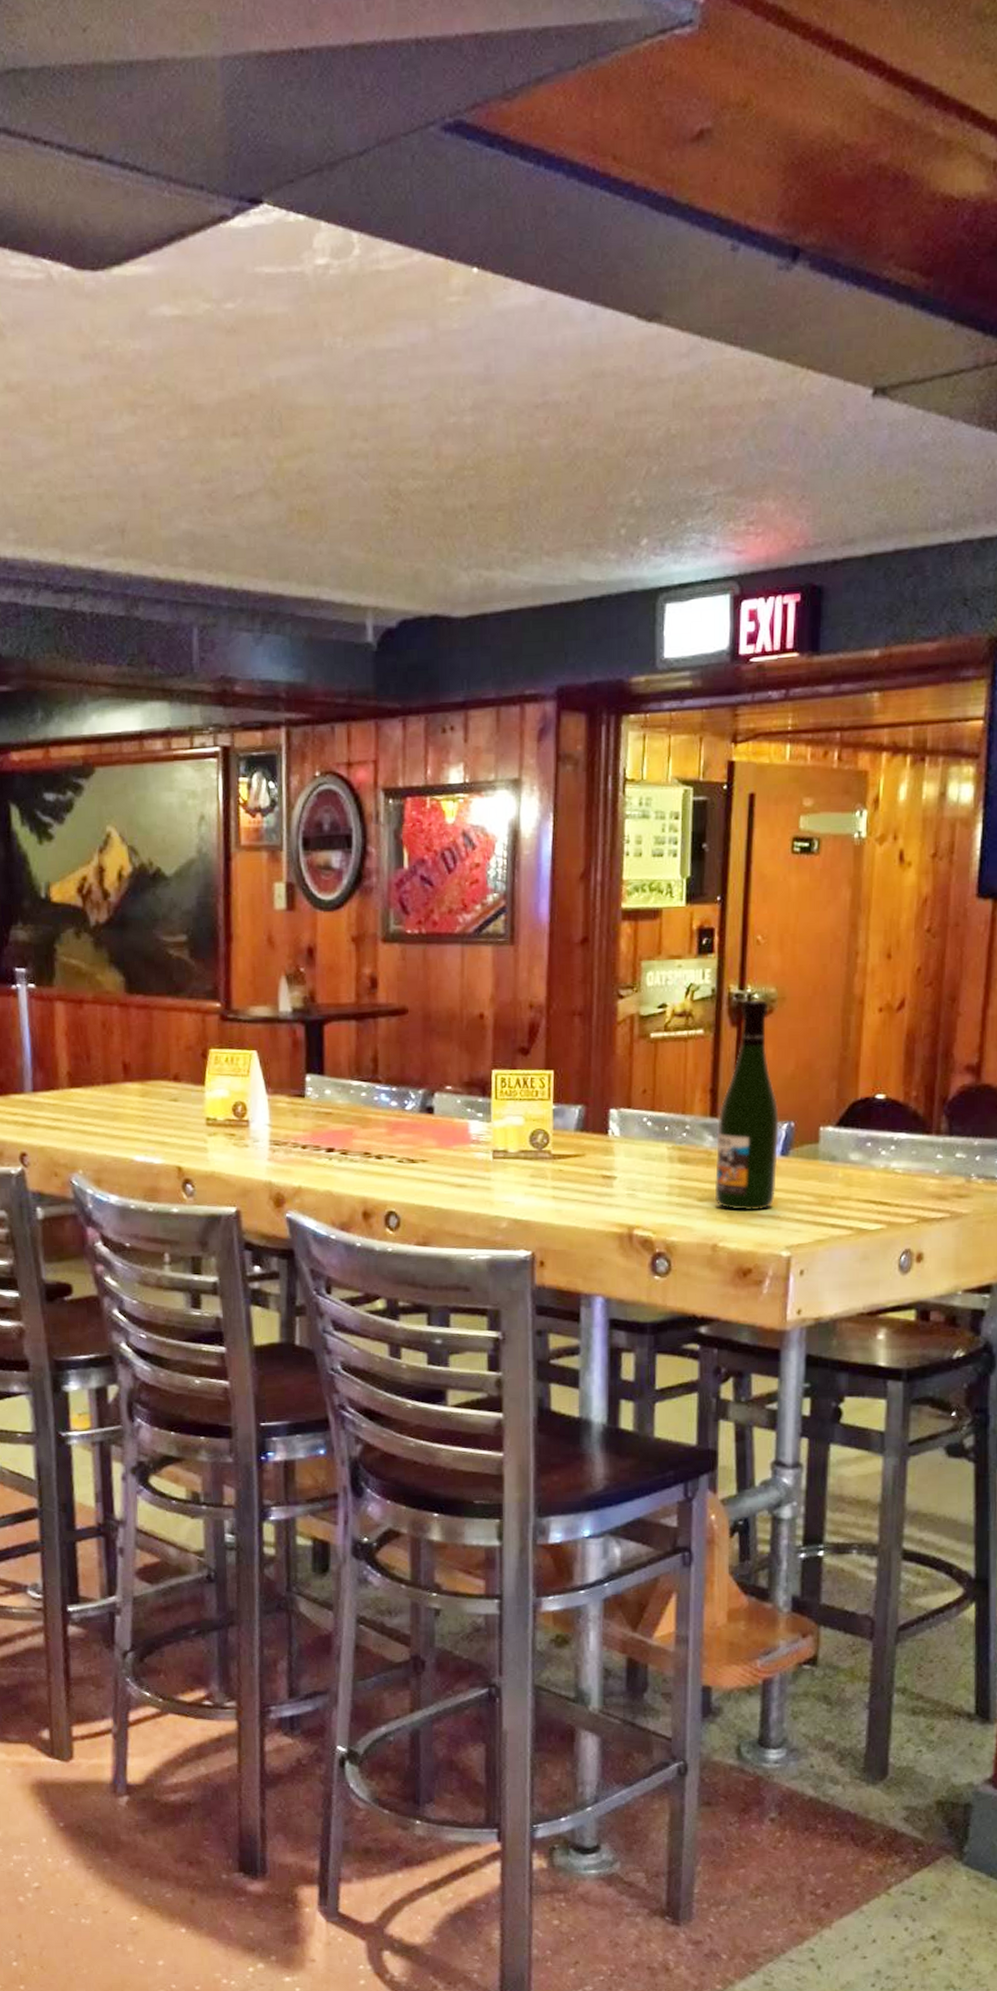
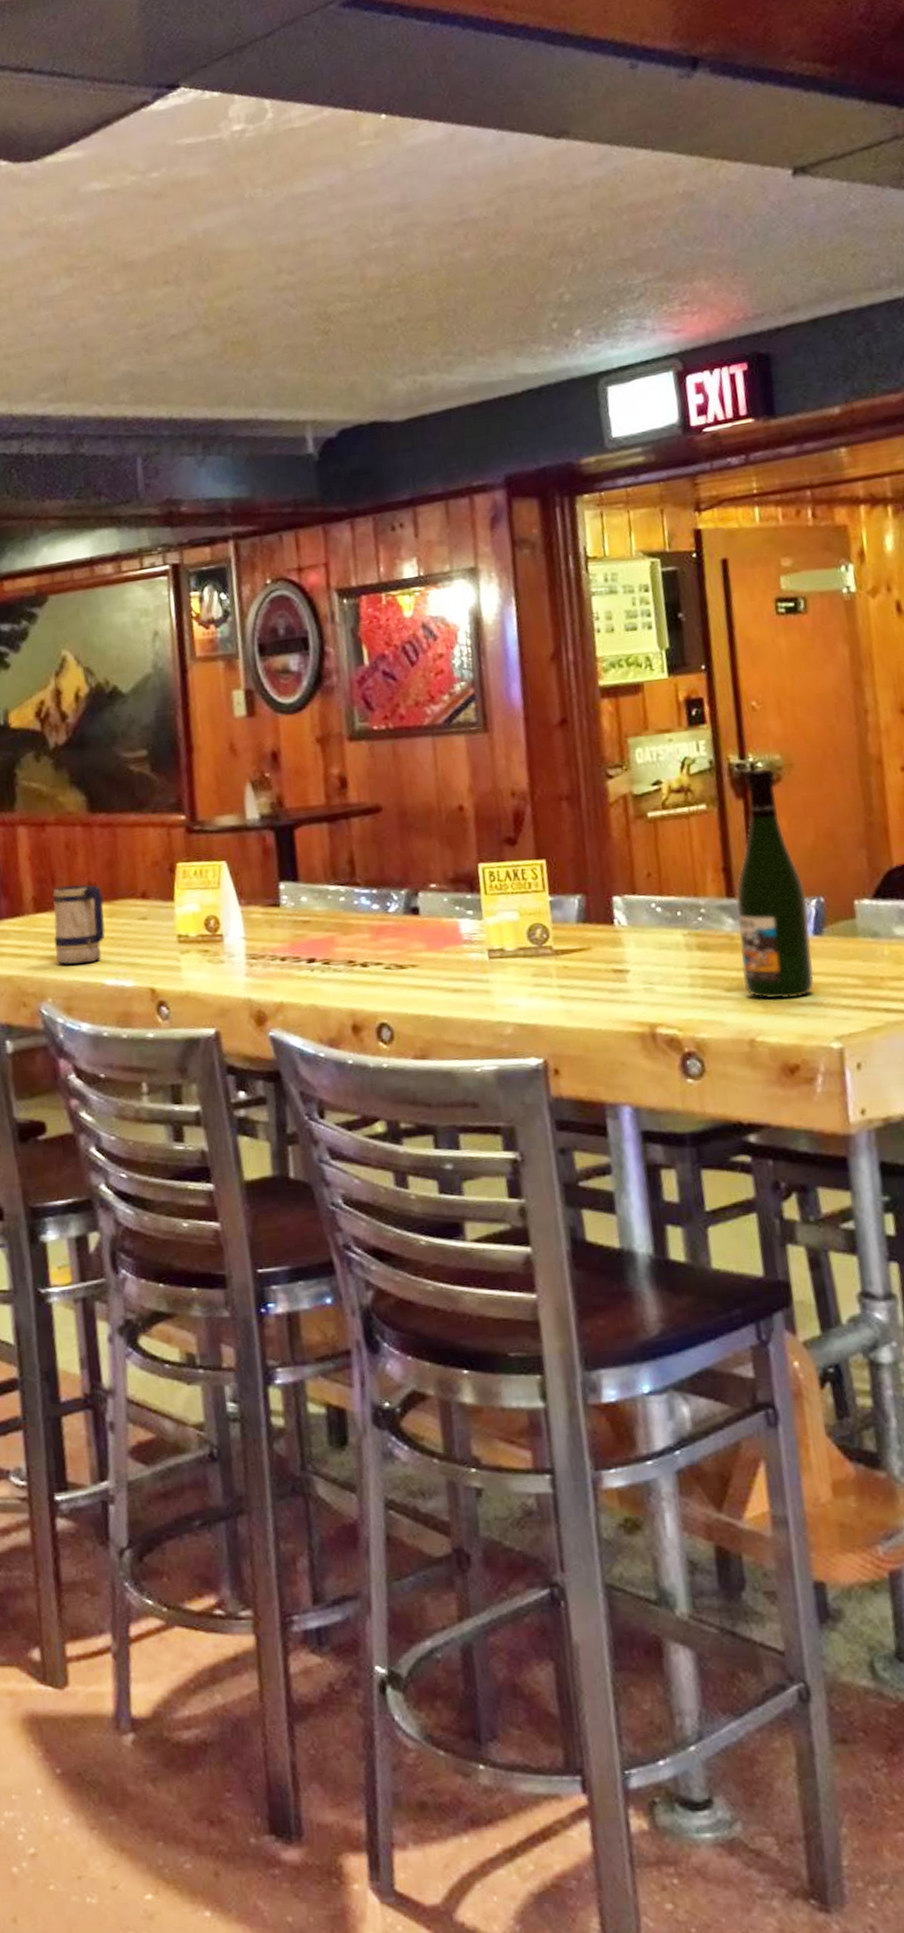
beer mug: none [87,1062,138,1140] -> present [53,884,106,965]

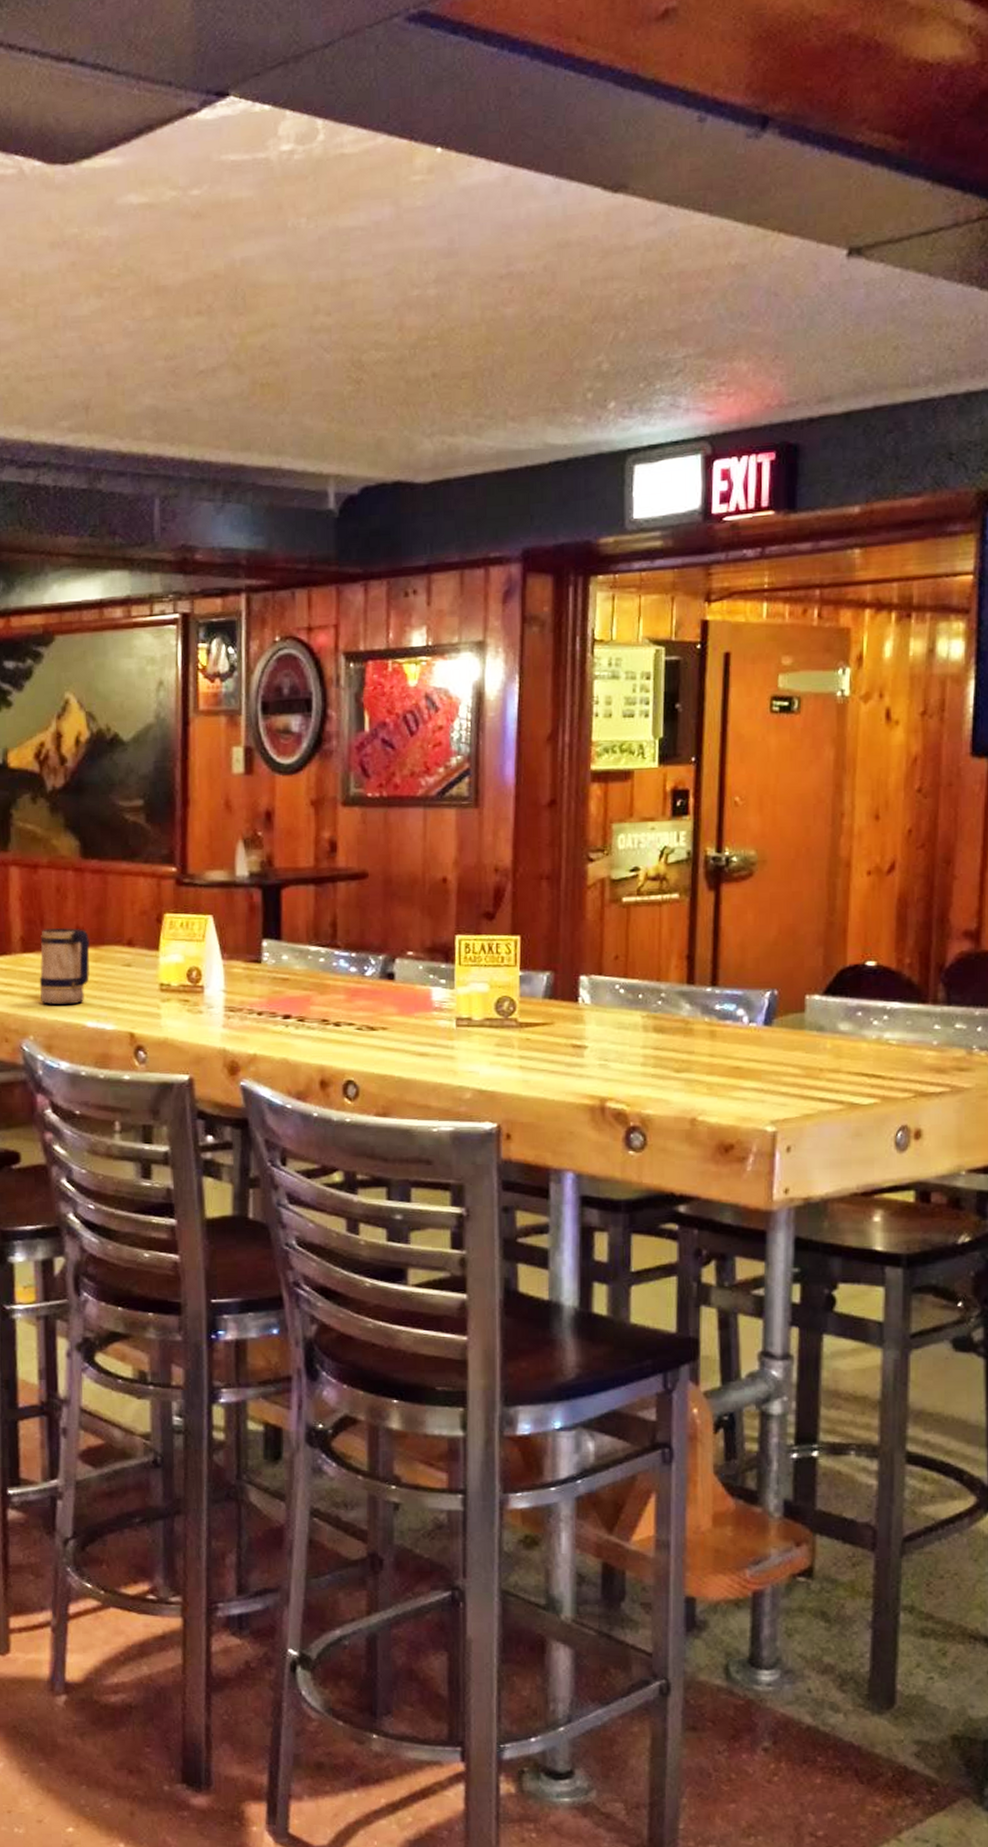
beer bottle: present [736,768,815,1000] -> none [693,862,762,1083]

